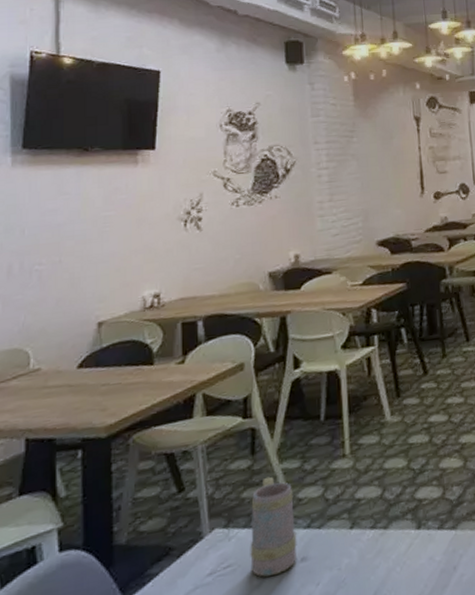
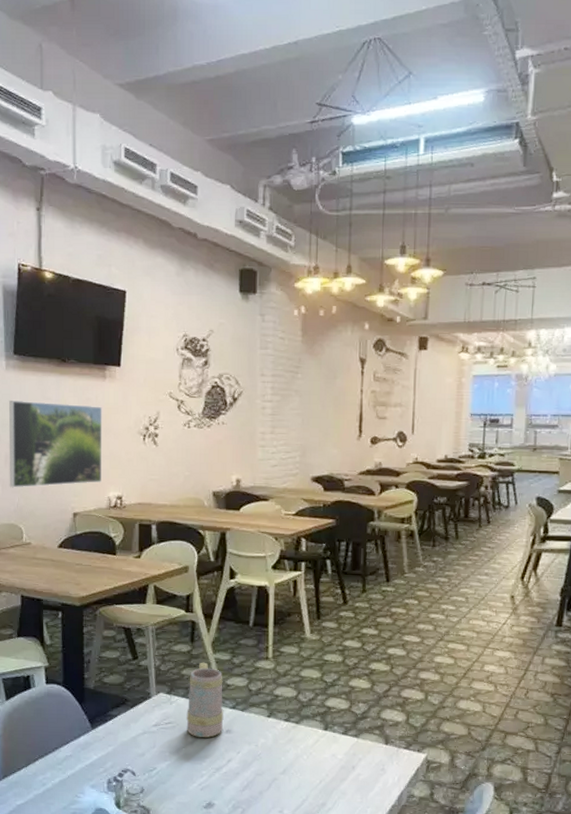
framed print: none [12,195,135,305] -> present [9,401,102,488]

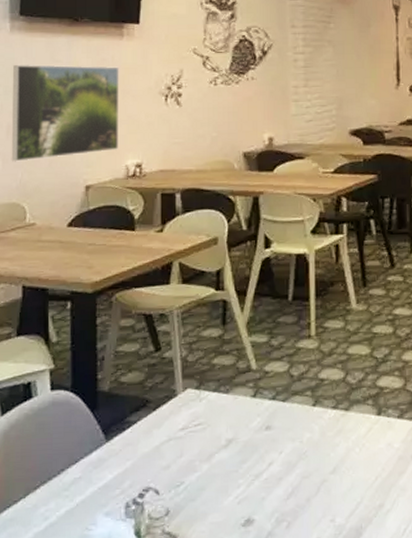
mug: present [186,662,224,738] -> none [219,347,262,439]

